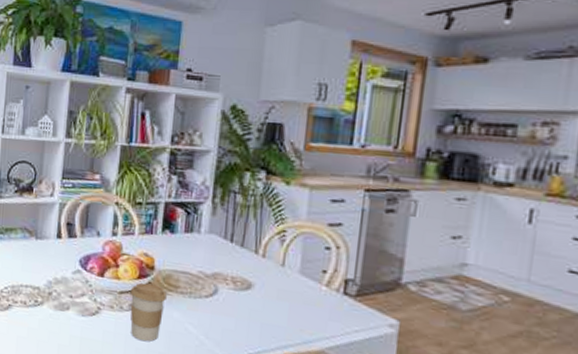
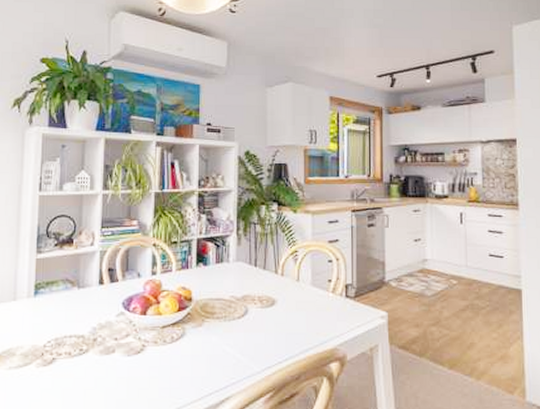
coffee cup: present [130,282,167,342] -> none [172,314,205,370]

